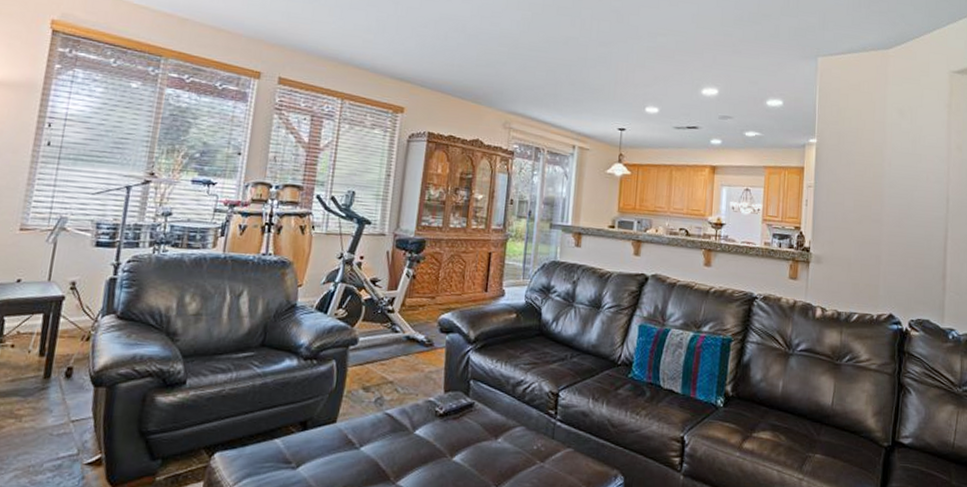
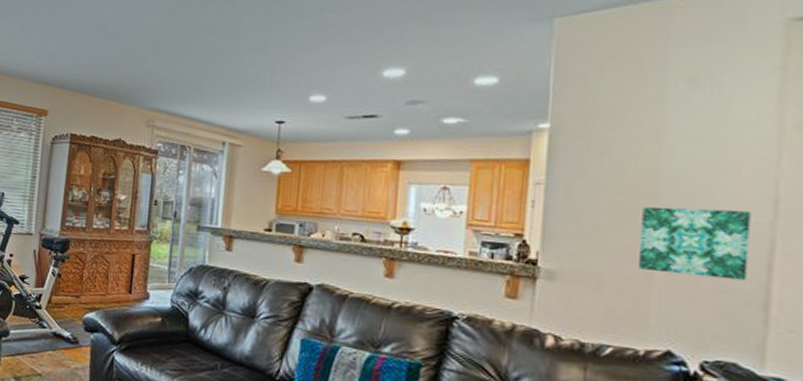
wall art: none [872,205,934,259] -> present [639,207,751,281]

